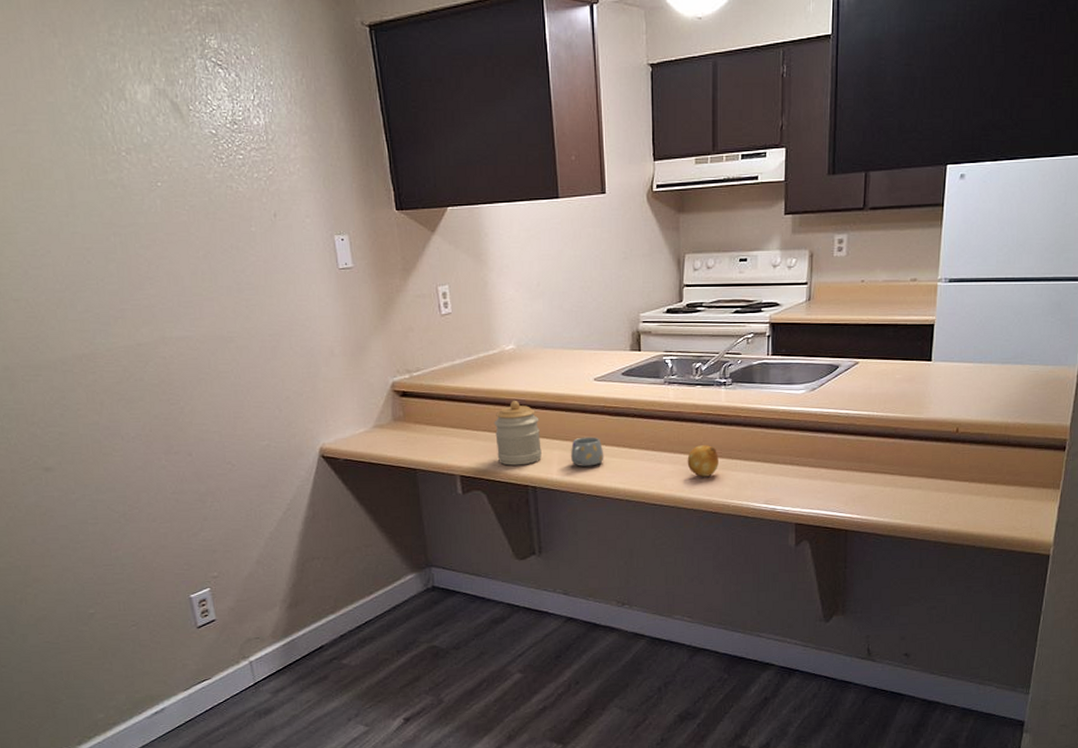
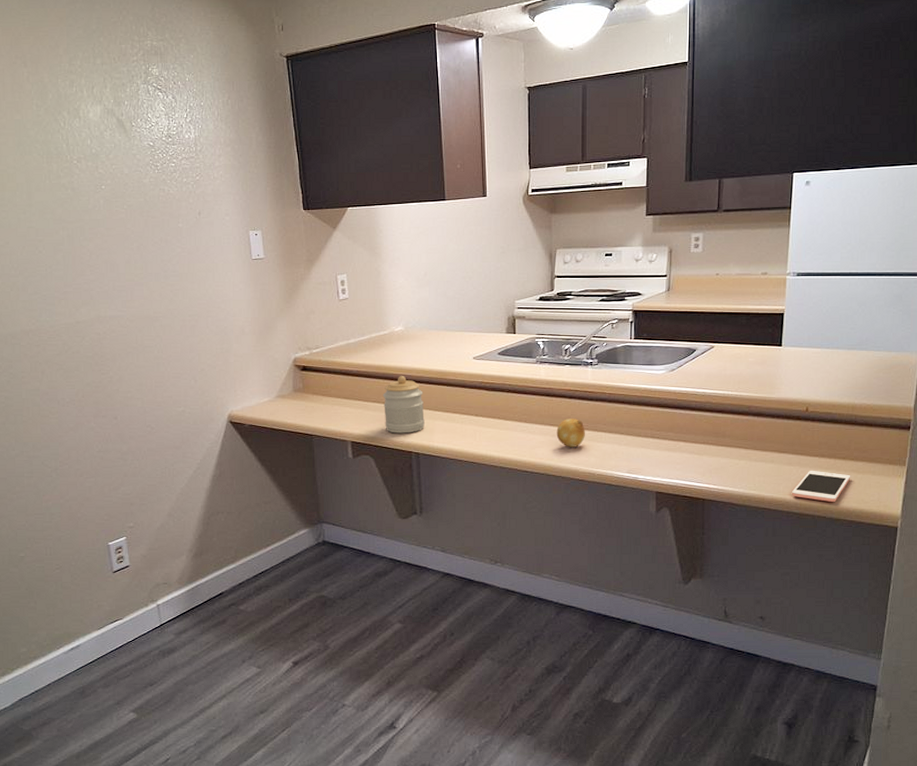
mug: present [571,436,604,466] -> none [451,409,481,435]
cell phone: none [940,496,1003,530] -> present [792,470,851,502]

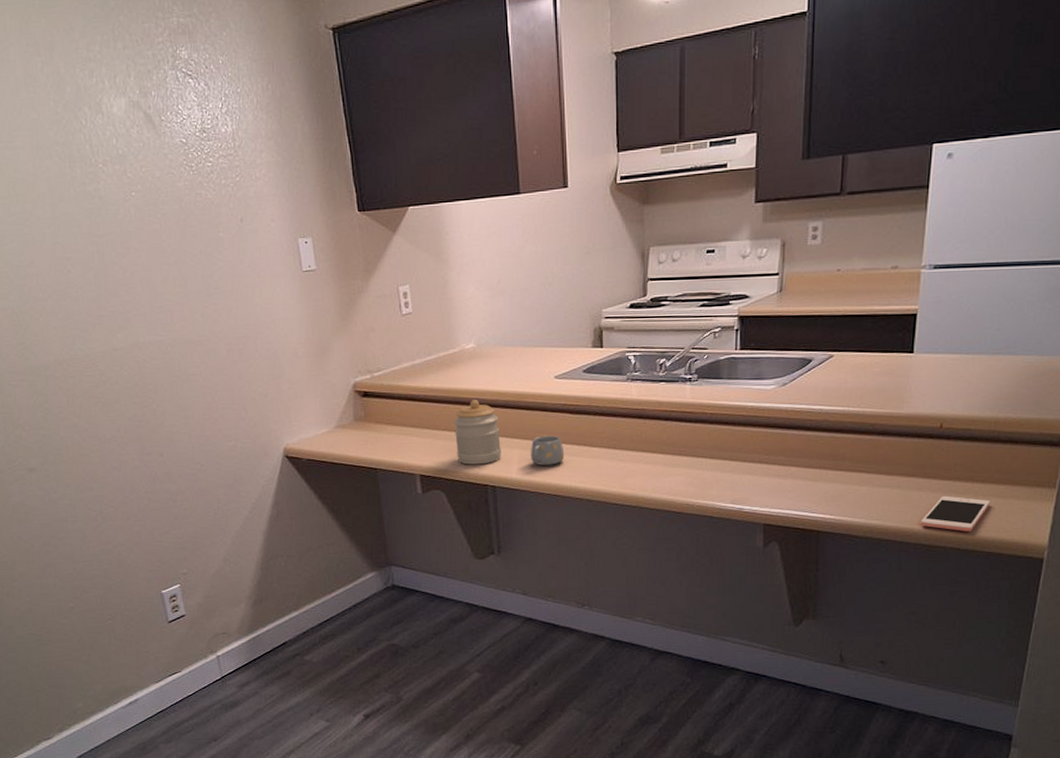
mug: none [451,409,481,435] -> present [531,435,565,466]
fruit: present [556,419,585,447] -> none [650,443,683,476]

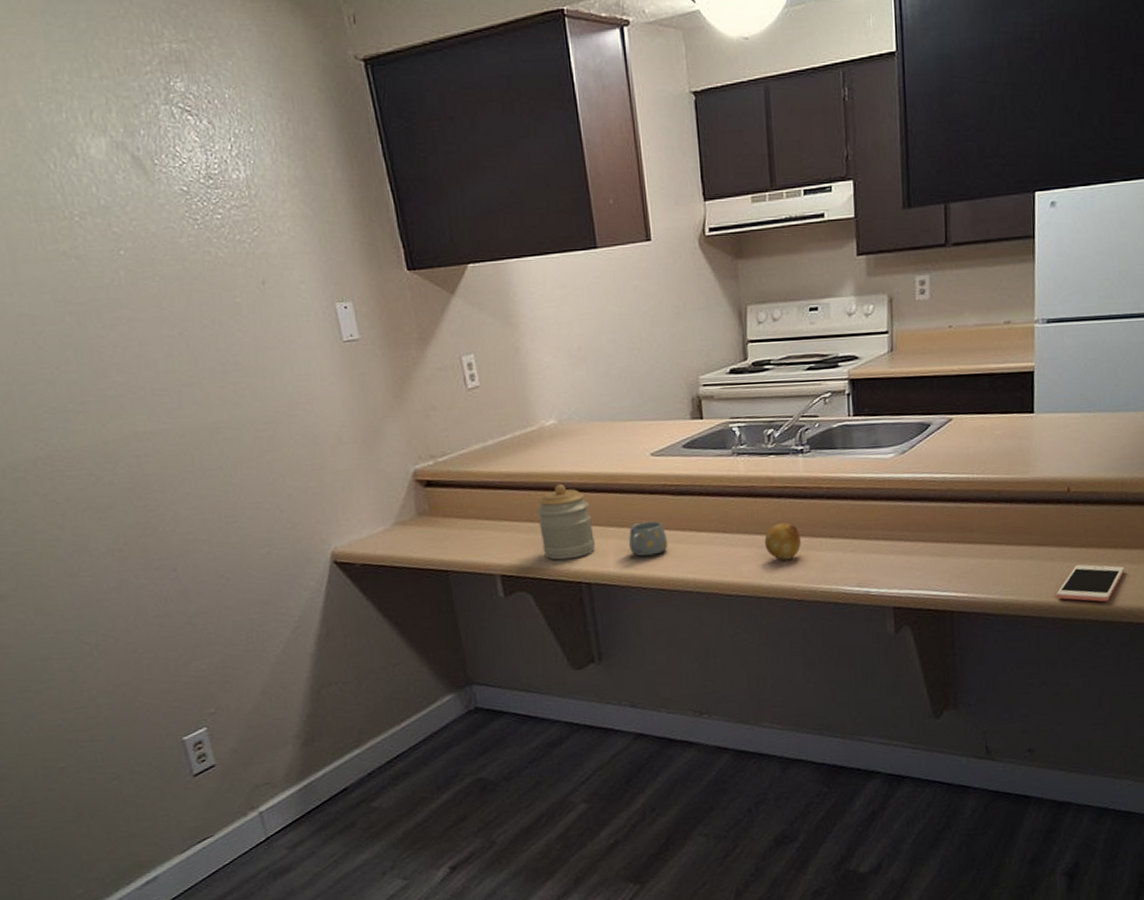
fruit: none [650,443,683,476] -> present [764,523,801,560]

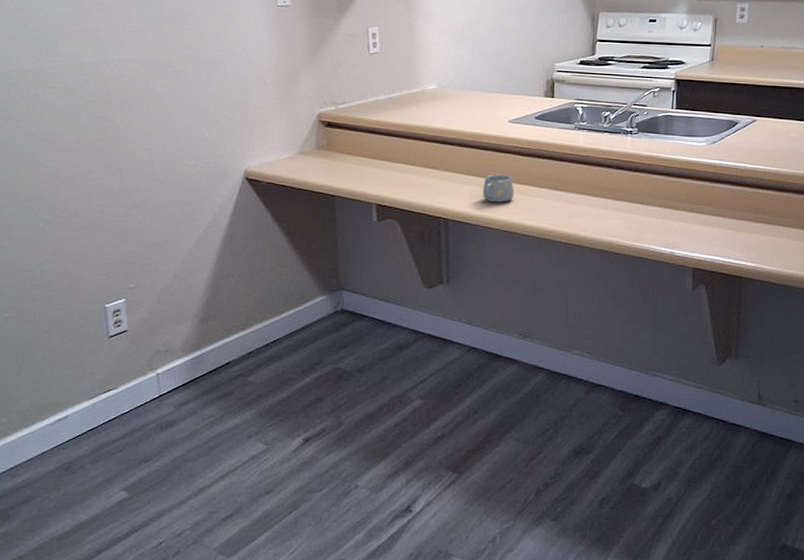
jar: present [536,484,595,560] -> none [412,137,455,198]
fruit: present [764,523,801,560] -> none [592,188,622,219]

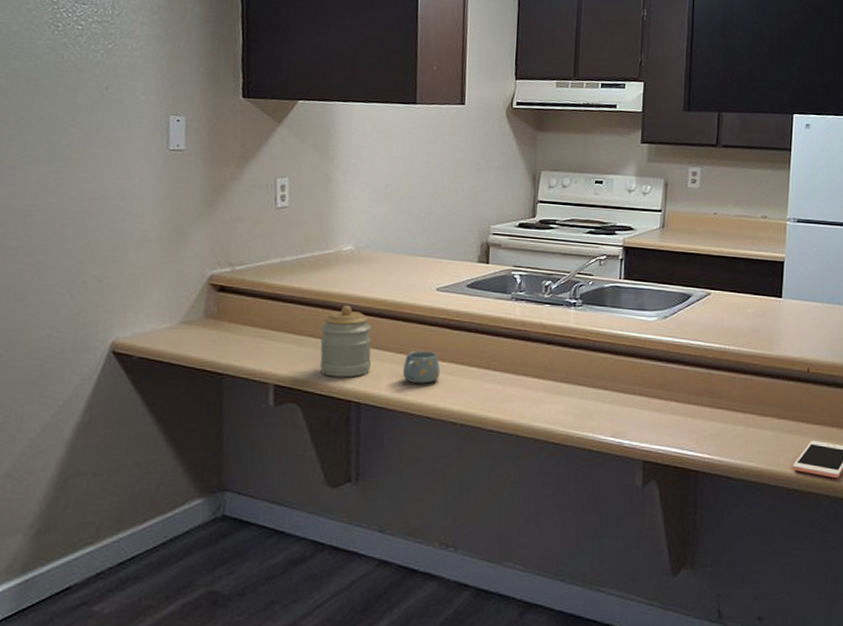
jar: none [412,137,455,198] -> present [320,305,372,378]

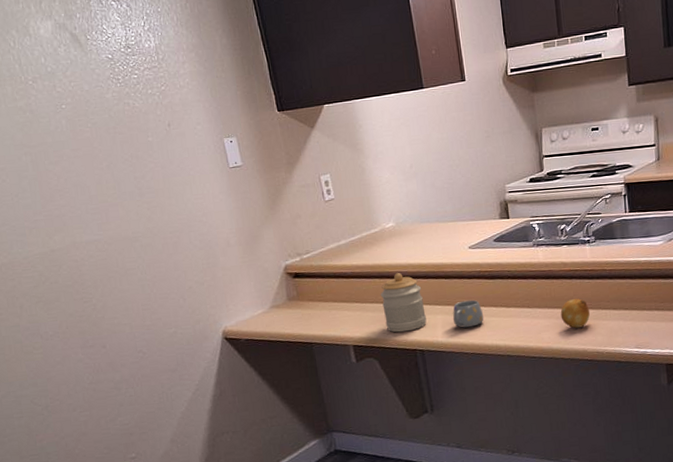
fruit: none [530,368,564,403] -> present [560,299,590,329]

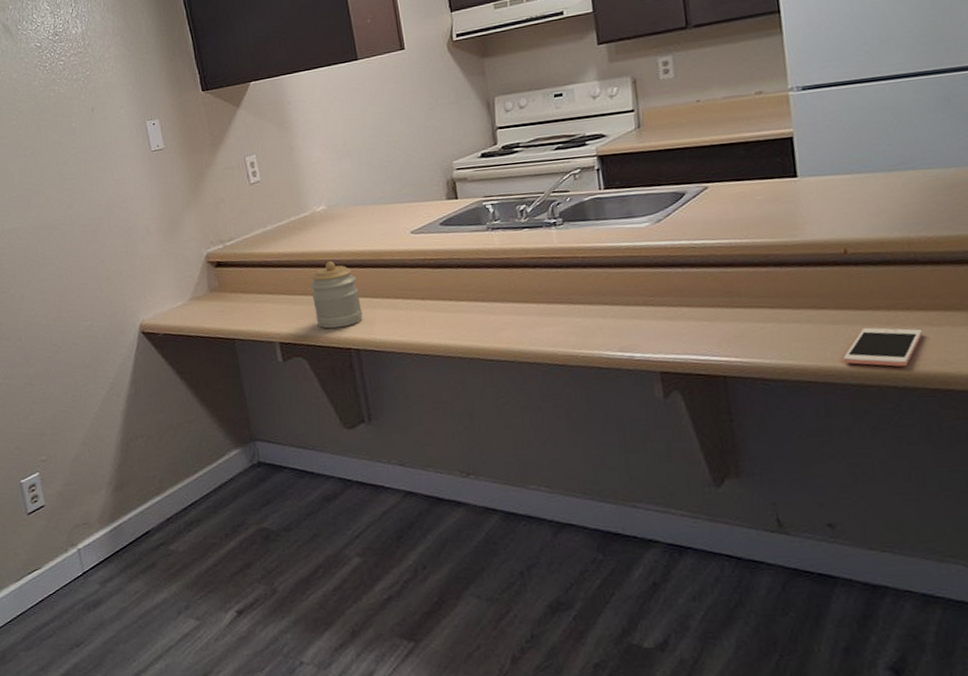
mug: present [453,299,484,328] -> none [393,292,430,325]
fruit: present [560,299,590,329] -> none [522,291,559,327]

